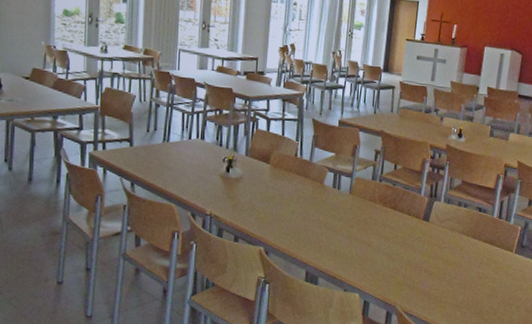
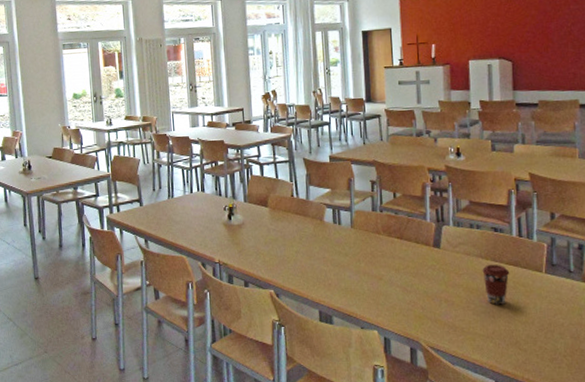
coffee cup: none [462,240,486,278] -> present [482,264,510,305]

